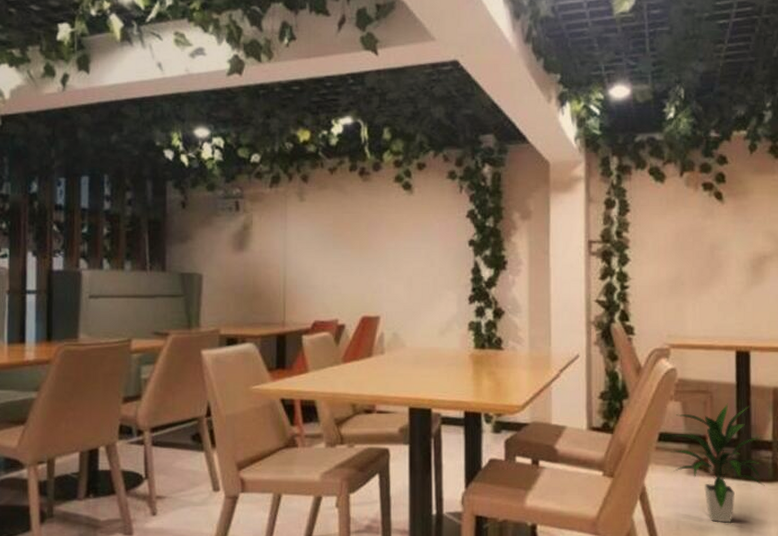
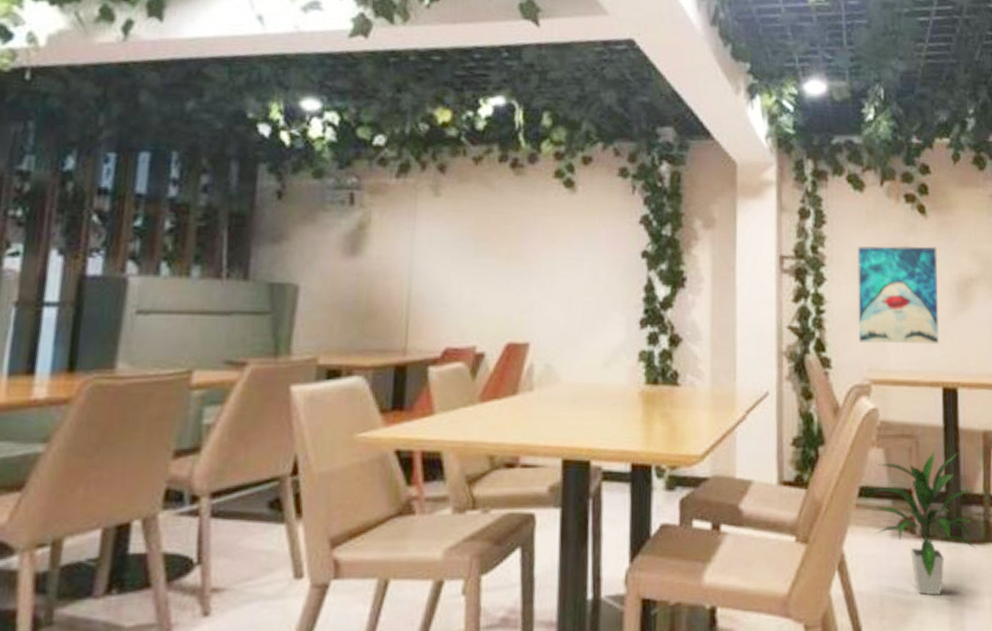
wall art: none [658,228,734,314] -> present [857,245,940,344]

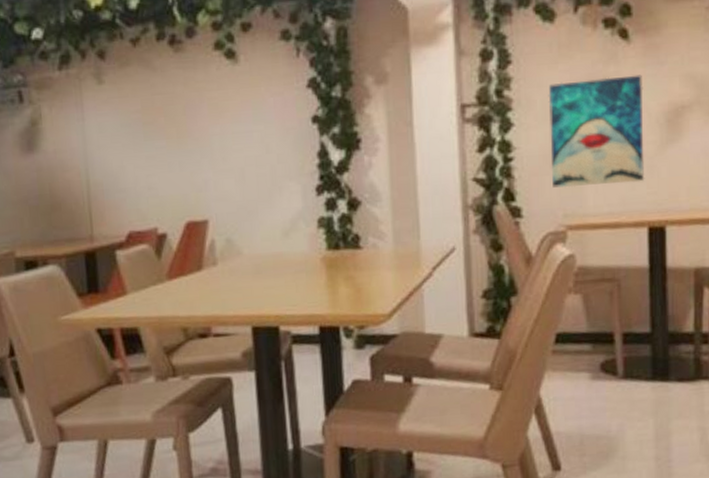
indoor plant: present [872,450,976,596] -> none [570,292,685,433]

